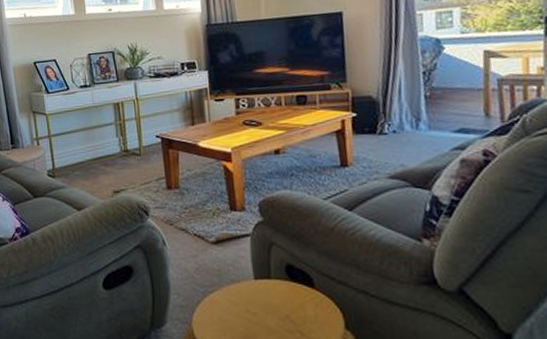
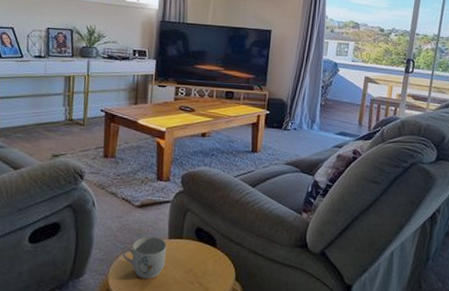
mug: none [204,277,255,328] -> present [122,236,167,279]

